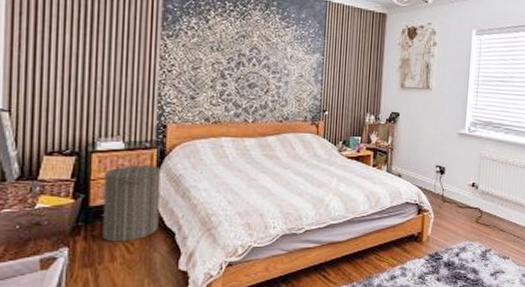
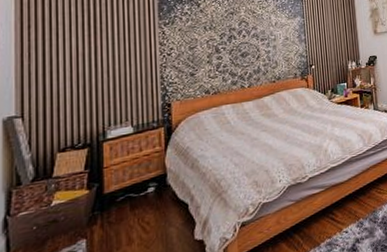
laundry hamper: present [102,160,161,242] -> none [117,141,172,226]

